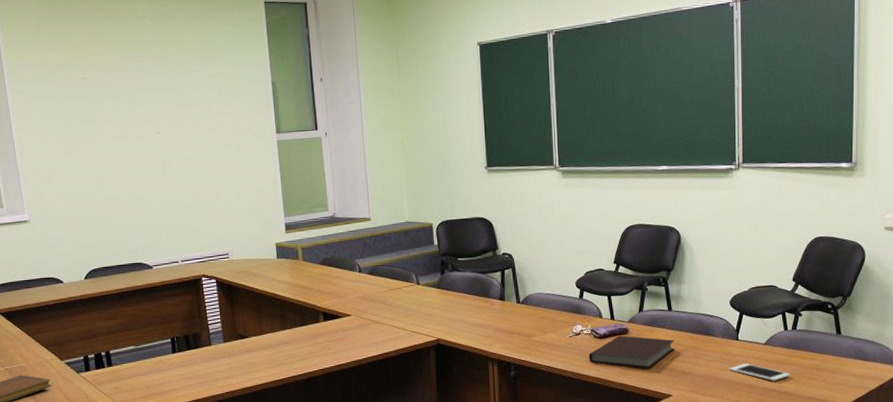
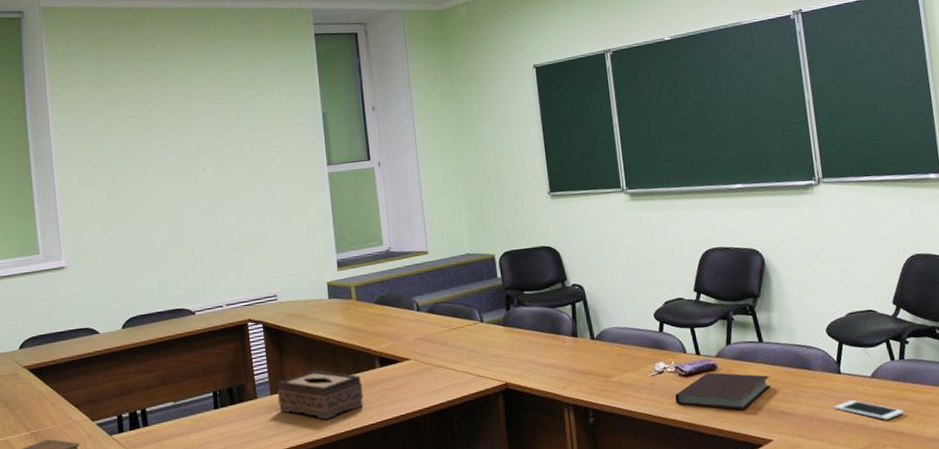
tissue box: none [229,322,309,365] -> present [277,370,364,419]

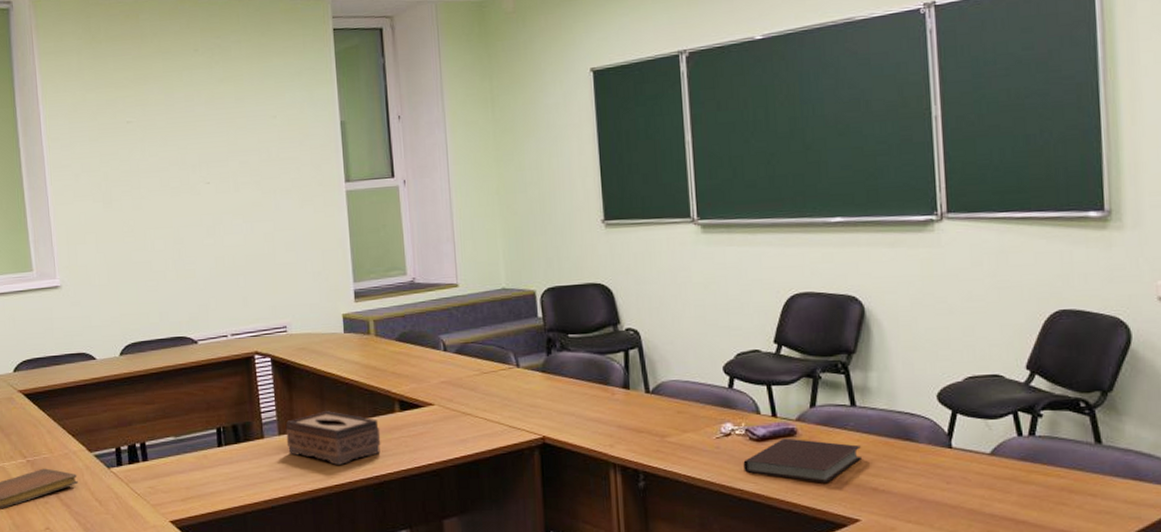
cell phone: present [834,400,904,420] -> none [940,480,1030,506]

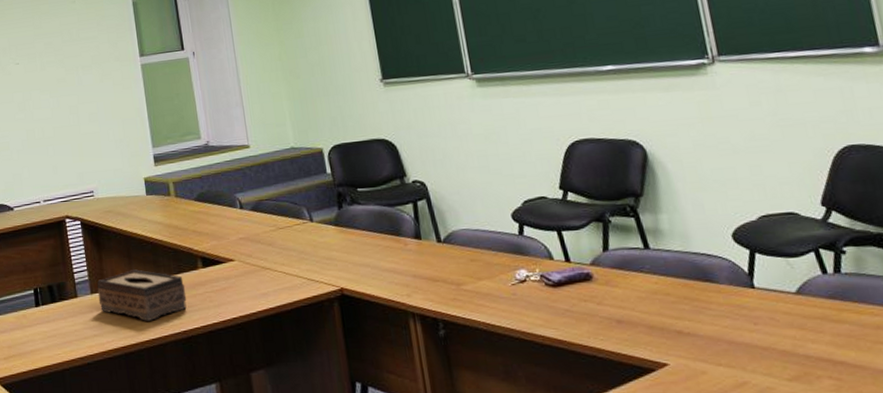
notebook: present [743,438,861,484] -> none [541,282,662,328]

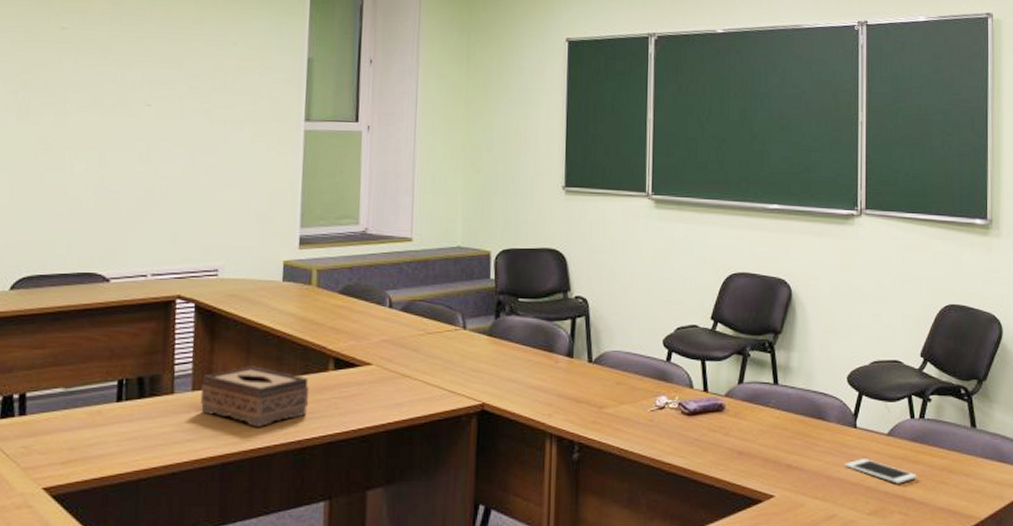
cell phone: none [748,320,845,346] -> present [845,459,917,484]

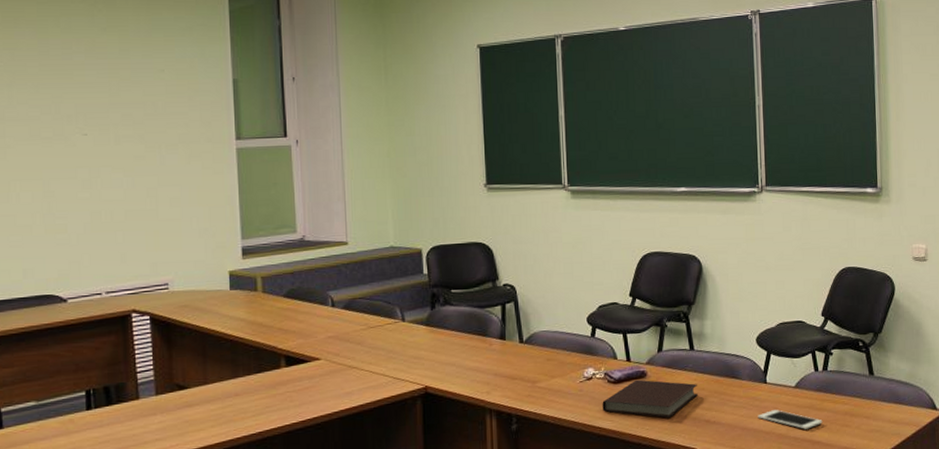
tissue box: present [200,366,310,427] -> none [163,369,266,423]
notebook: none [674,413,780,459] -> present [602,379,698,418]

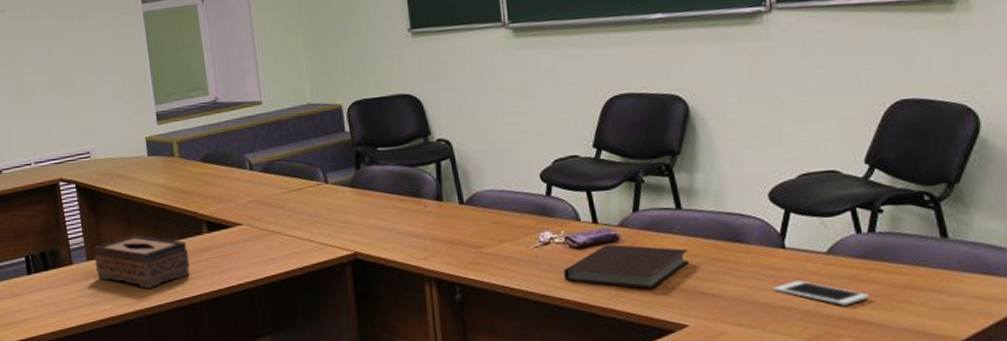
tissue box: none [163,369,266,423] -> present [94,235,190,288]

